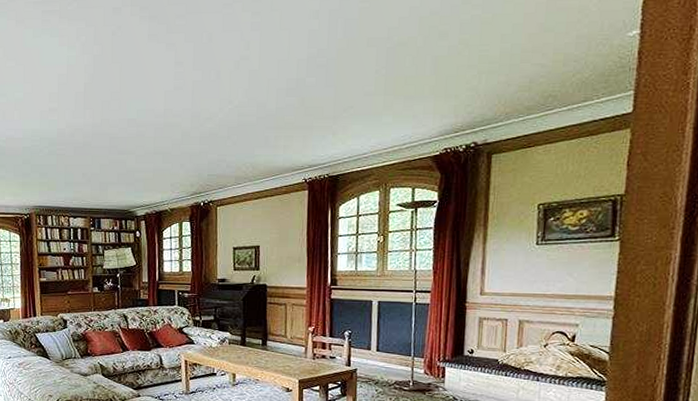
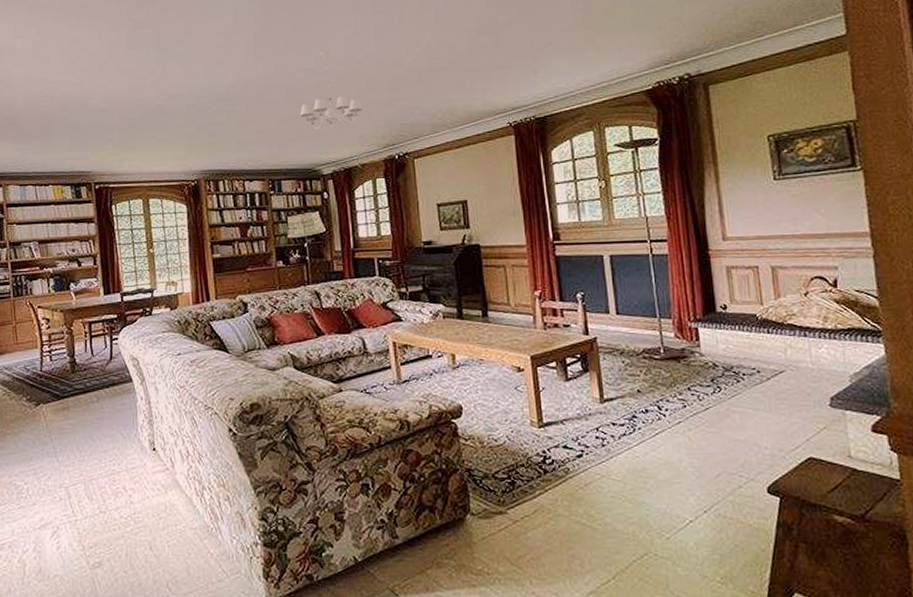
chandelier: none [121,103,176,175] -> present [300,50,363,130]

